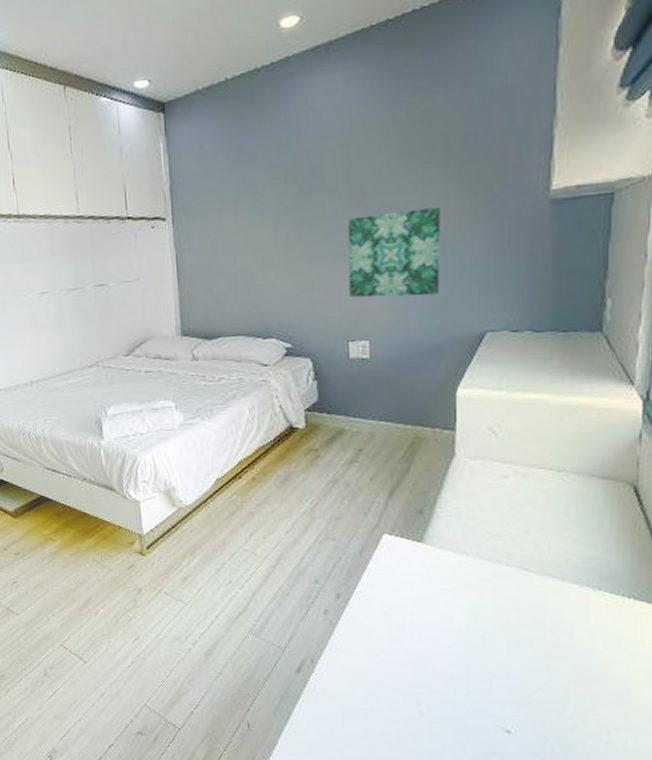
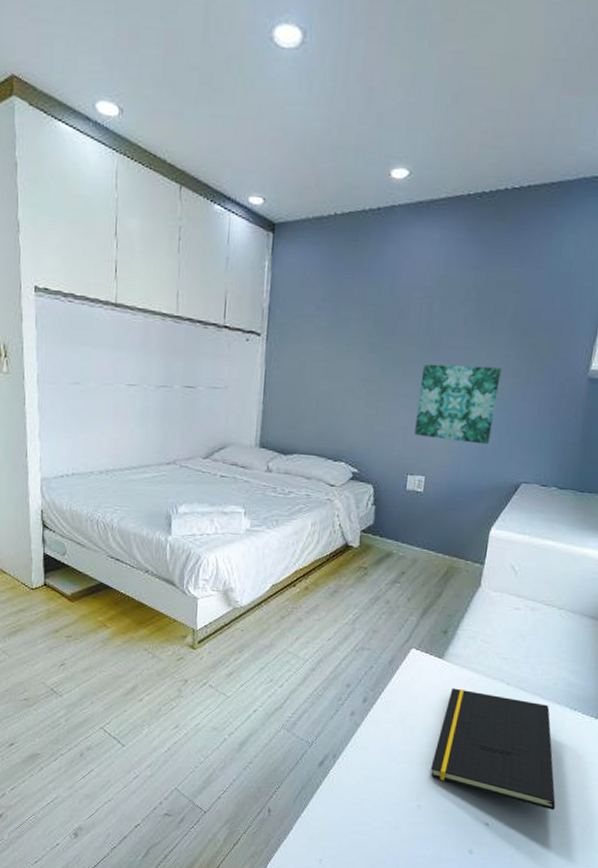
notepad: none [427,574,594,711] -> present [430,688,556,810]

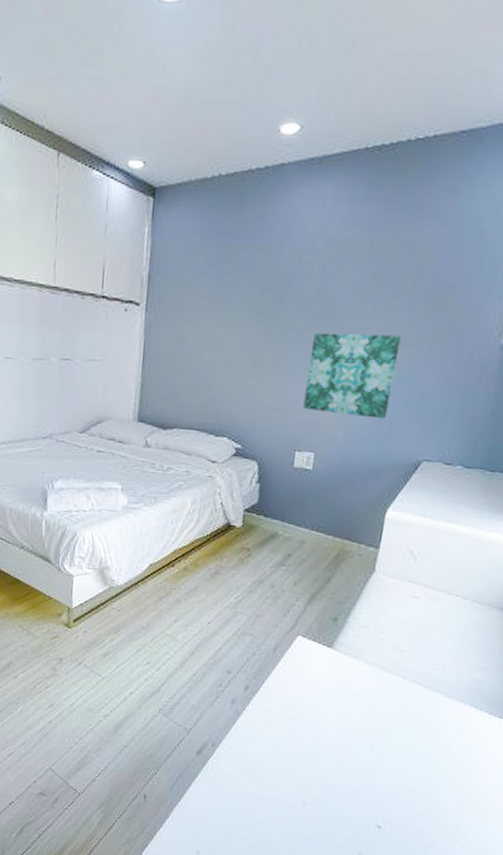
notepad: present [430,688,556,810] -> none [317,679,458,817]

